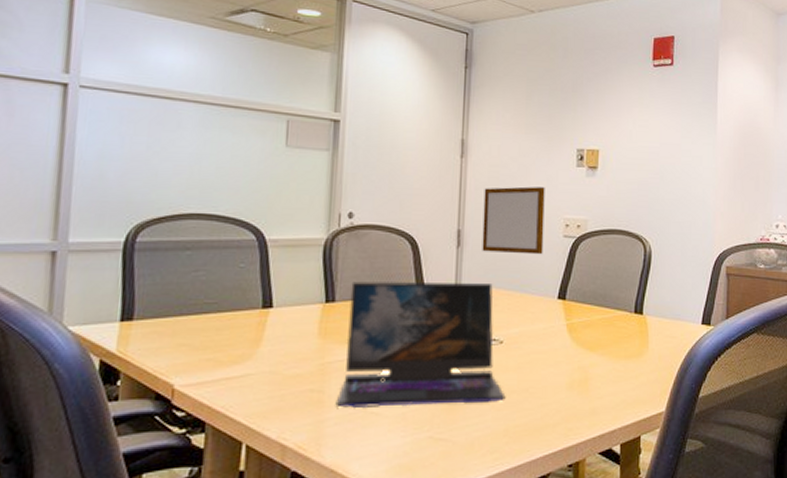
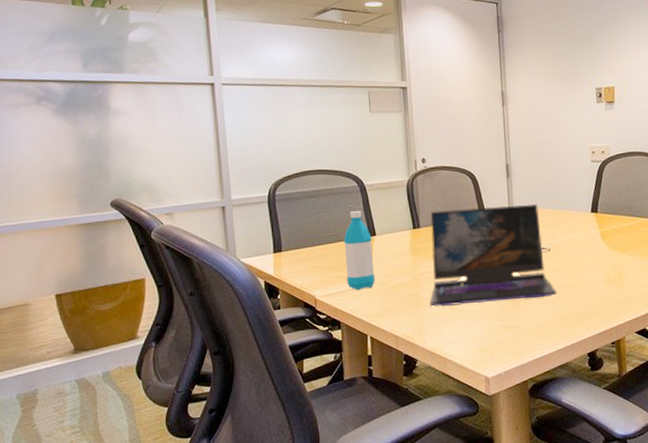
water bottle: none [223,273,267,379] -> present [343,211,375,290]
writing board: present [482,186,545,255] -> none [523,123,576,180]

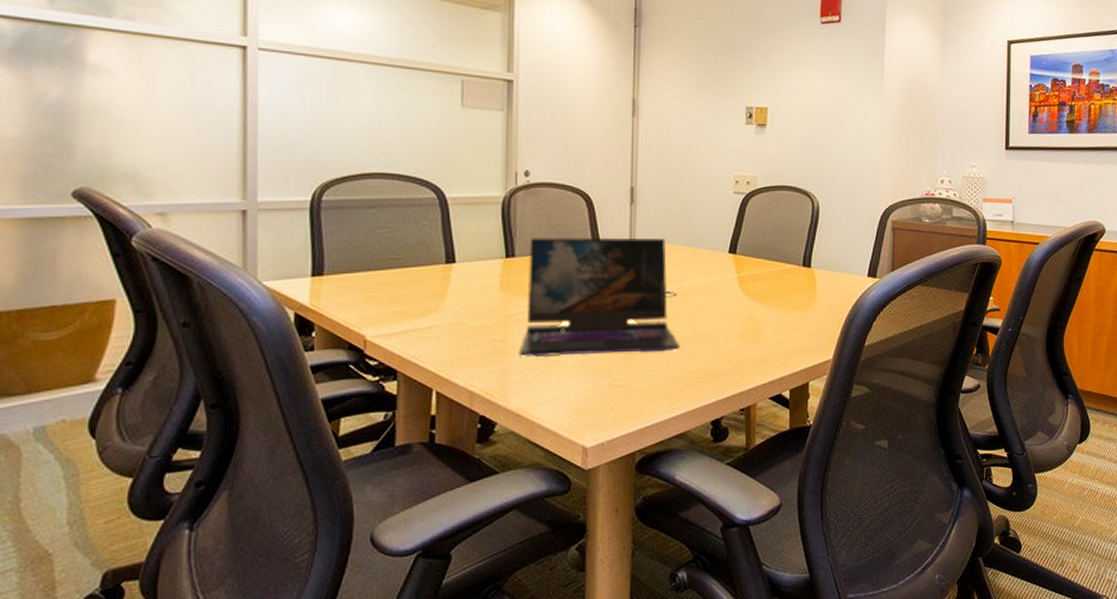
water bottle: present [343,211,375,290] -> none [411,230,450,330]

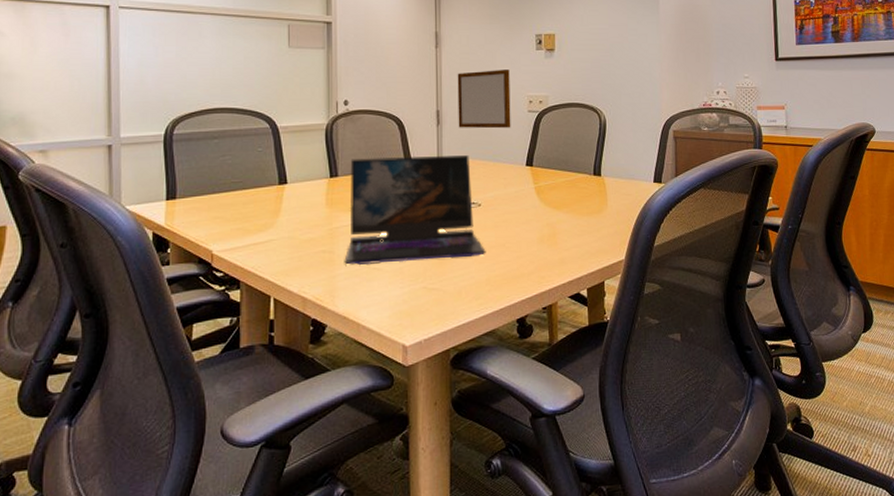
writing board: none [654,144,715,211] -> present [457,70,511,129]

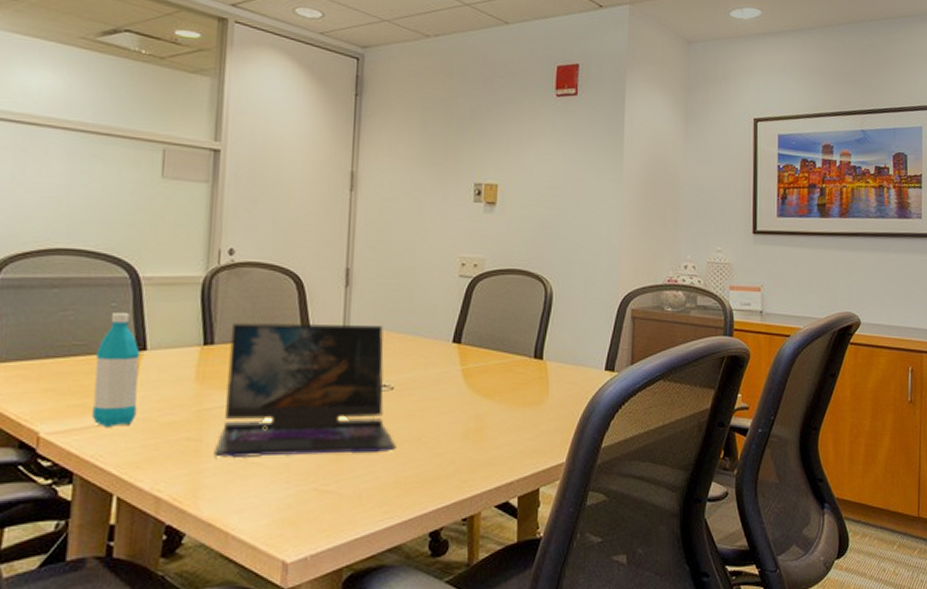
water bottle: none [250,156,283,244] -> present [92,313,140,426]
writing board: present [457,70,511,129] -> none [372,222,440,296]

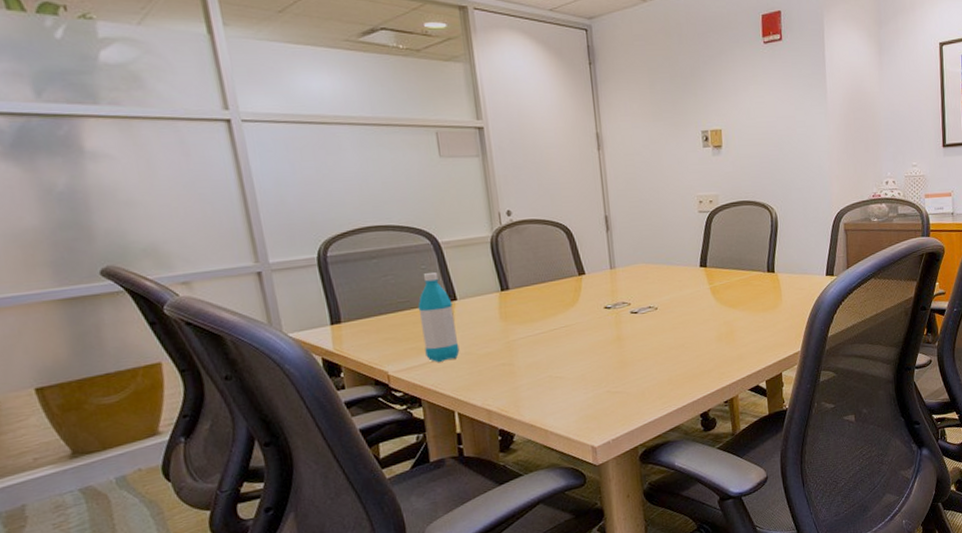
laptop: present [214,323,396,459] -> none [520,260,666,376]

